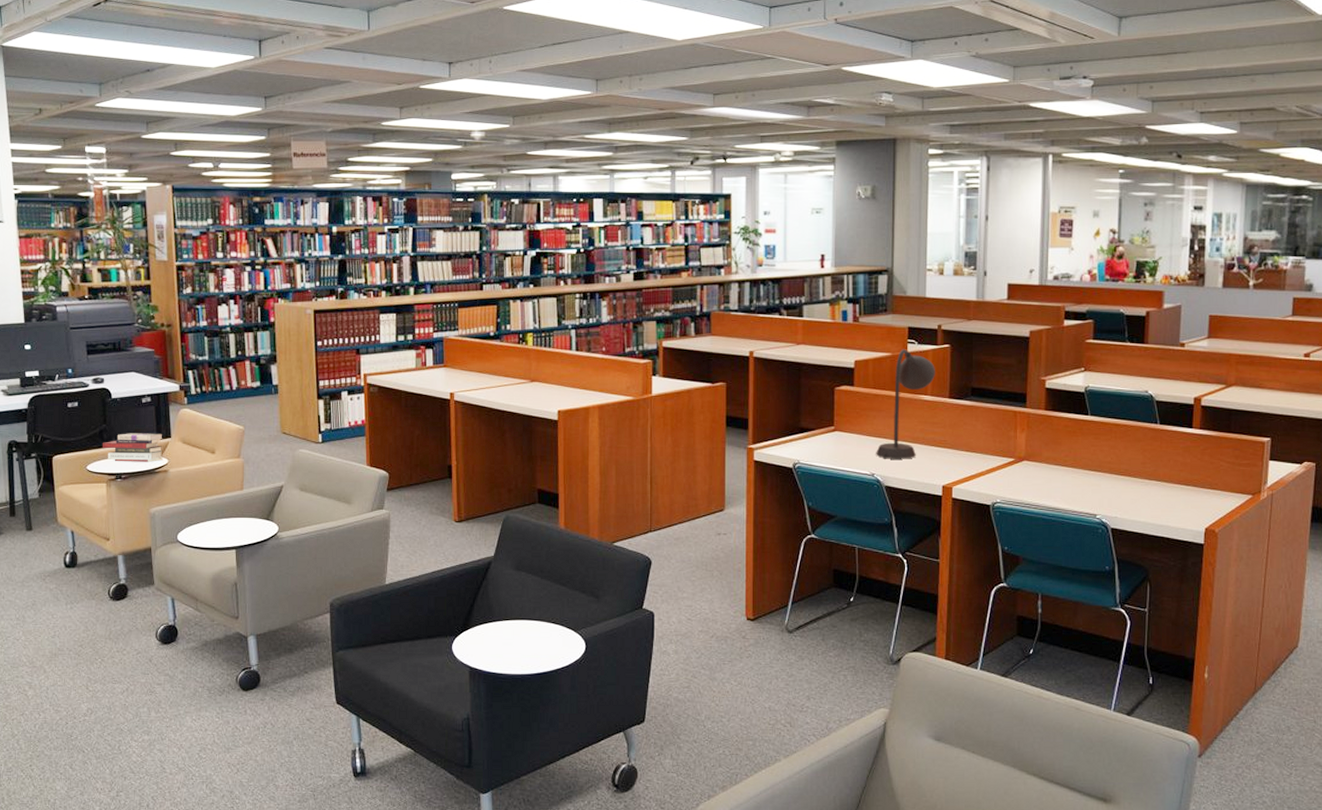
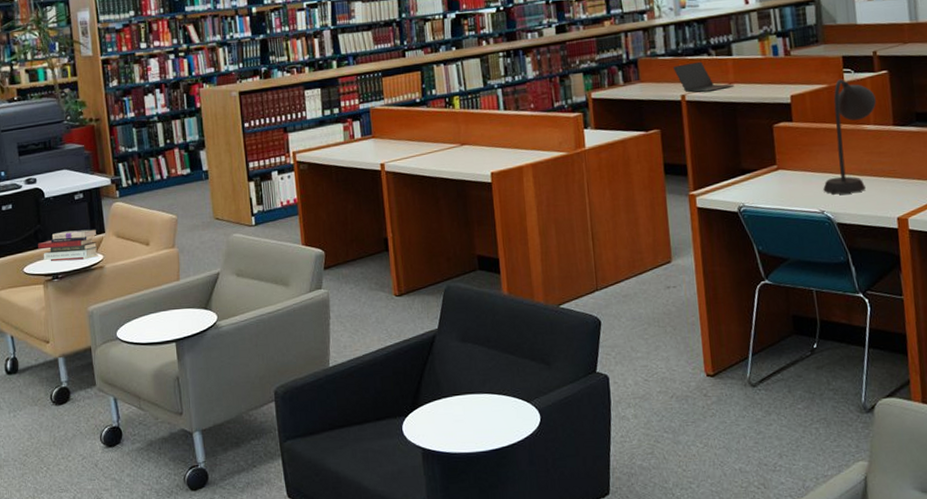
laptop: none [745,320,802,351] -> present [673,61,735,93]

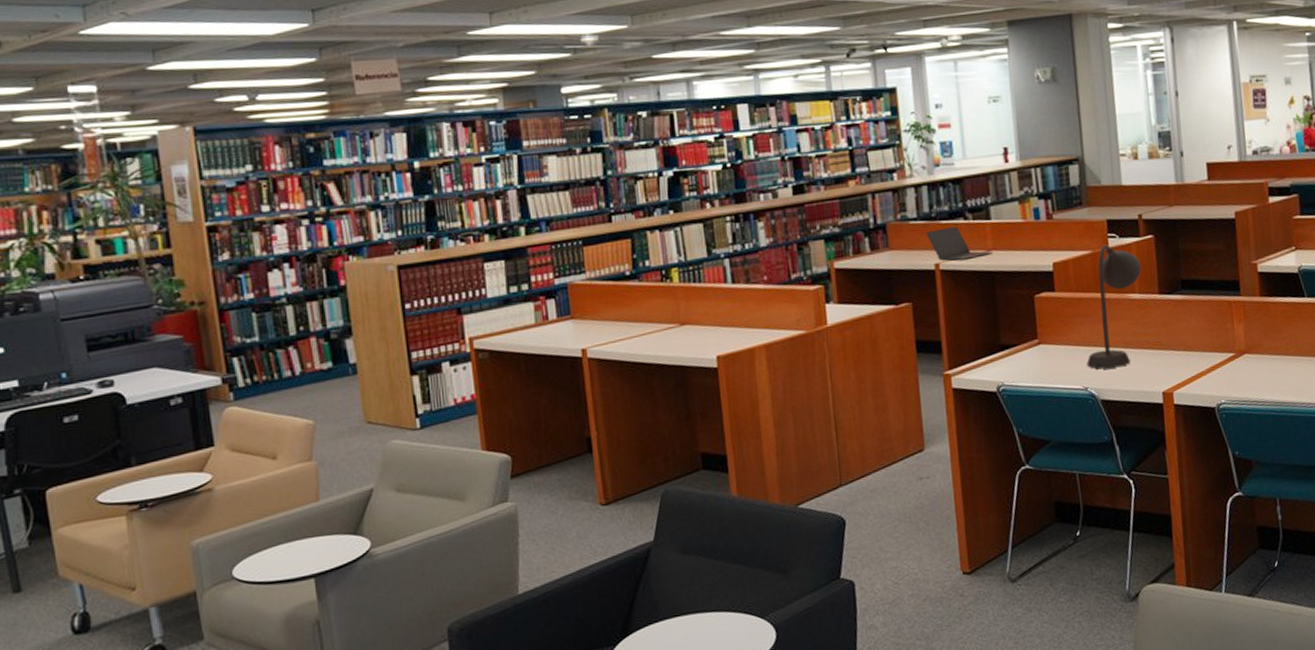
books: present [37,229,98,262] -> none [116,441,205,486]

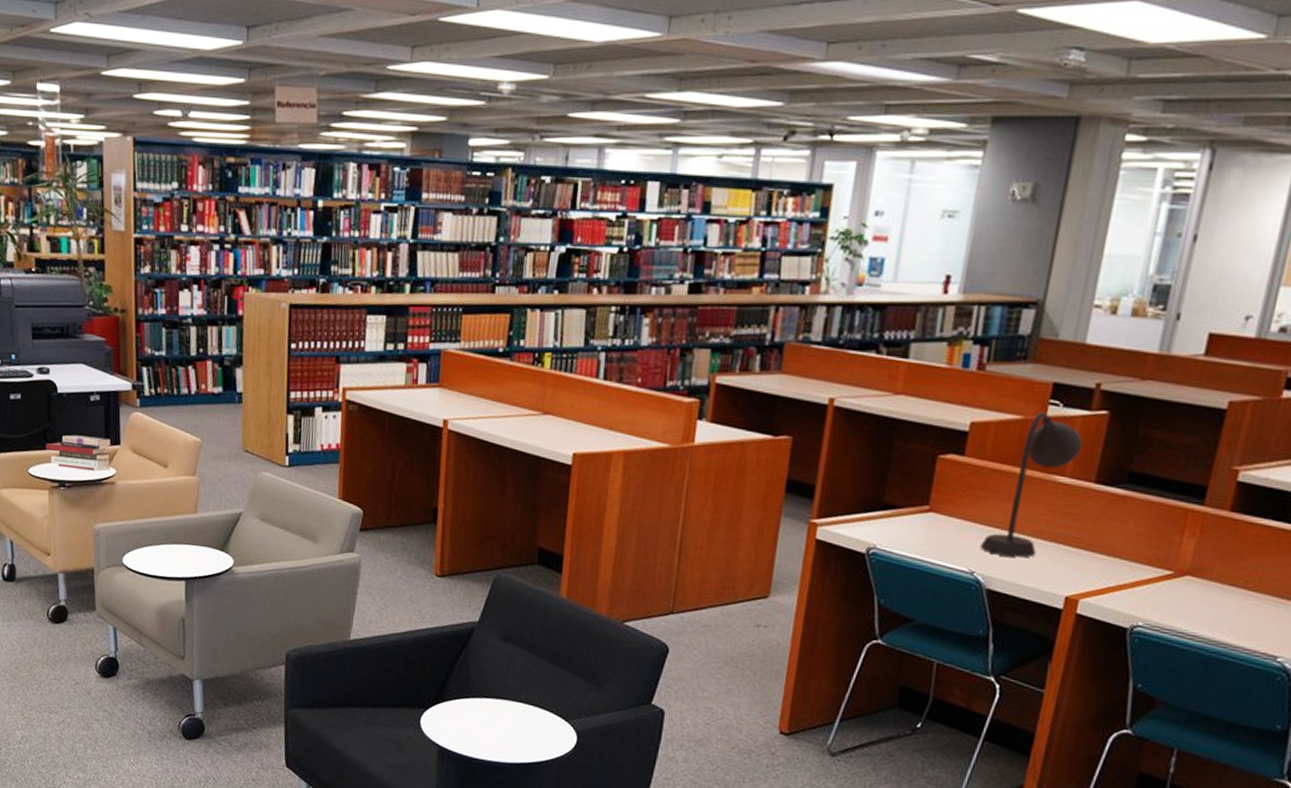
books: none [116,441,205,486] -> present [45,435,111,471]
laptop: present [926,226,993,261] -> none [827,359,902,401]

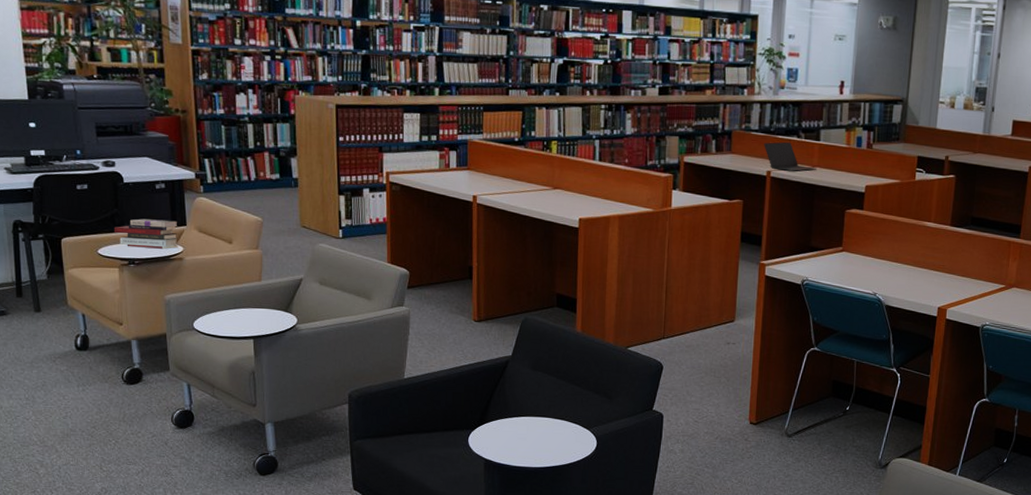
laptop: none [827,359,902,401] -> present [764,142,817,172]
desk lamp: present [980,412,1082,558] -> none [879,177,940,281]

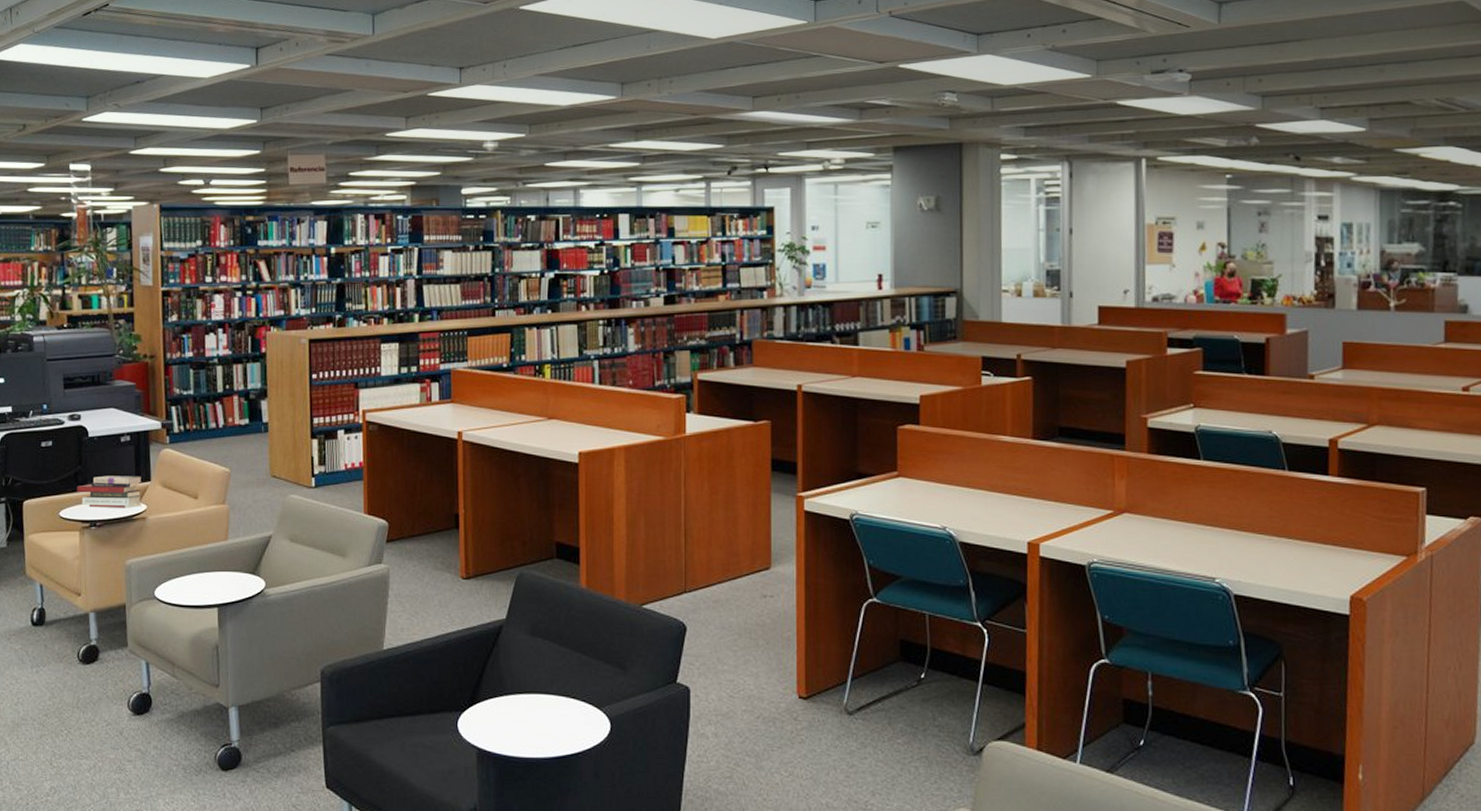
laptop: present [764,142,817,172] -> none [791,349,858,384]

